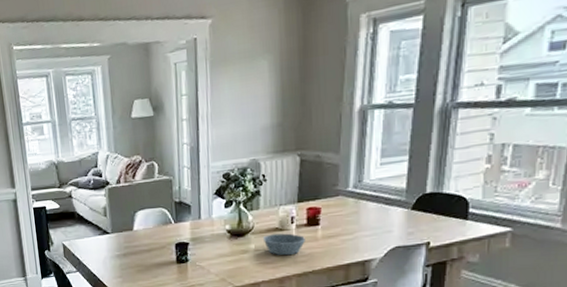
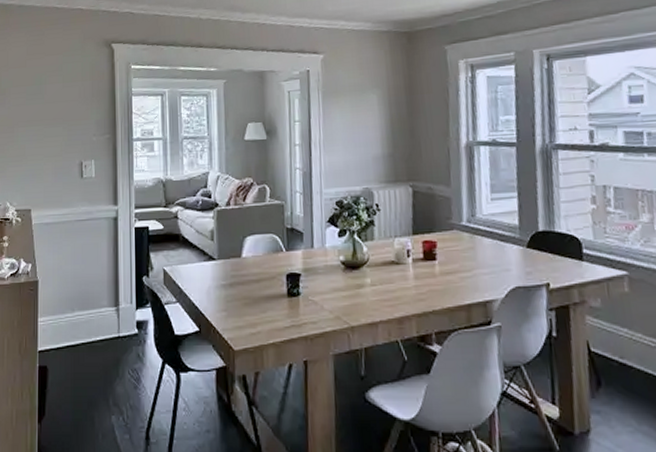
bowl: present [262,233,305,256] -> none [378,267,423,293]

